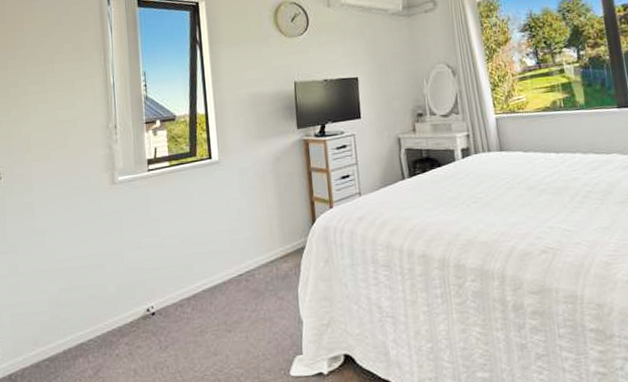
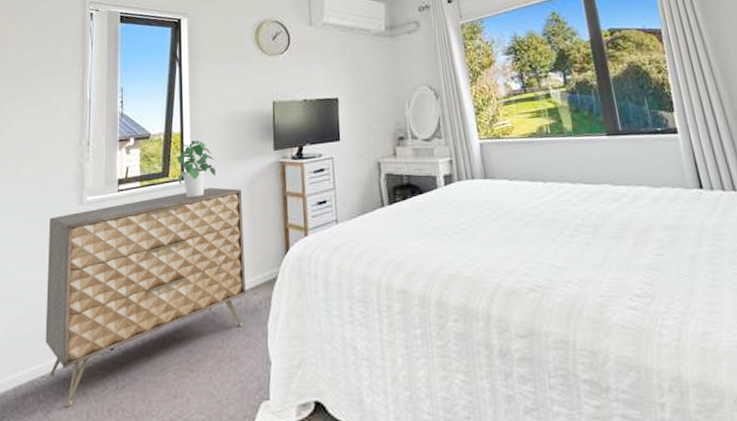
dresser: none [84,165,276,366] -> present [45,187,246,407]
potted plant: none [196,121,242,176] -> present [170,140,215,198]

